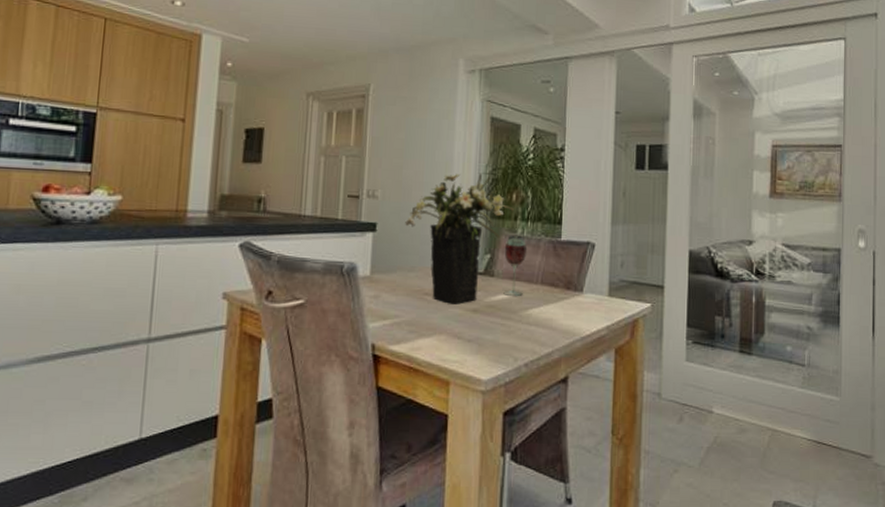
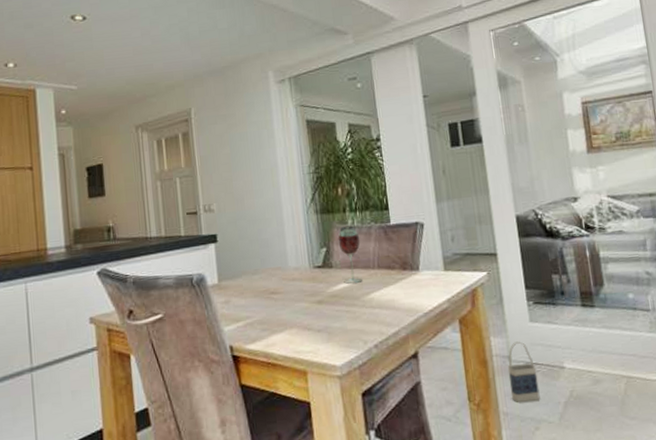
flower arrangement: present [405,173,514,304] -> none [242,173,341,299]
bag: none [655,379,685,442] -> present [507,341,541,402]

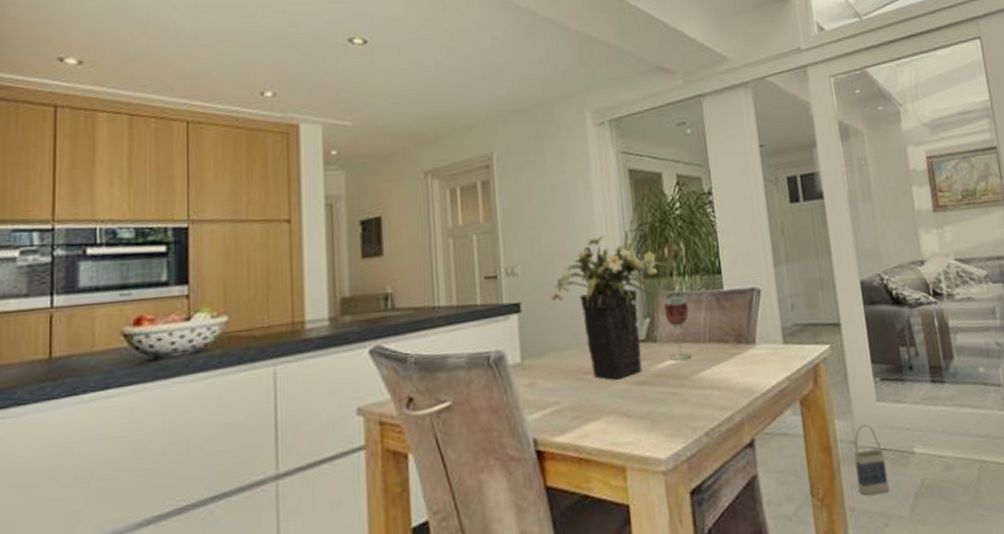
flower arrangement: none [242,173,341,299] -> present [552,231,668,380]

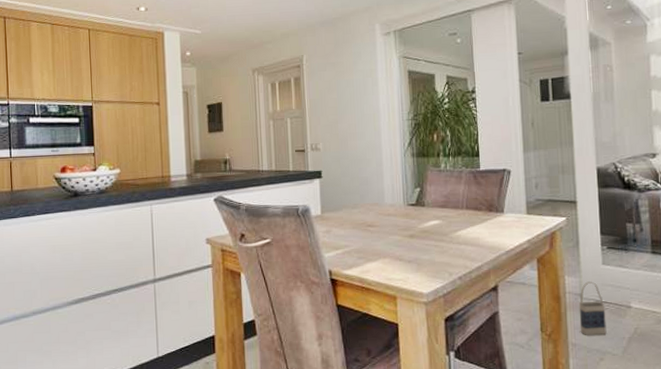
flower arrangement: present [552,231,668,380] -> none [345,119,436,232]
wineglass: present [663,292,692,361] -> none [431,169,452,221]

